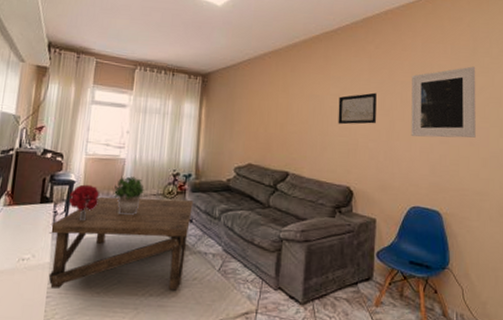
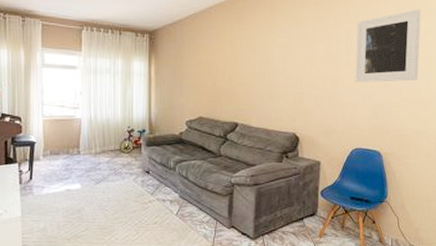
coffee table: present [48,196,193,290] -> none [17,154,149,238]
bouquet: present [69,184,99,222] -> none [32,144,60,178]
potted plant: present [114,176,144,216] -> none [74,135,102,171]
wall art: present [338,92,377,125] -> none [284,41,322,74]

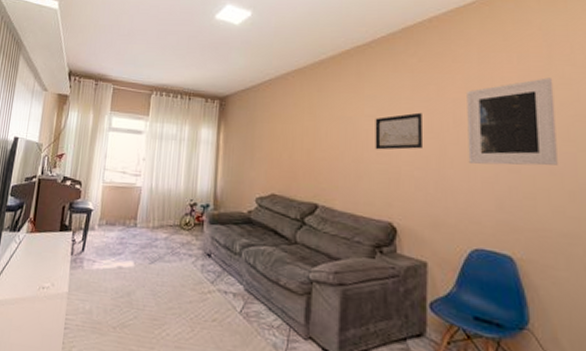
wall art: none [284,41,322,74] -> present [375,112,422,150]

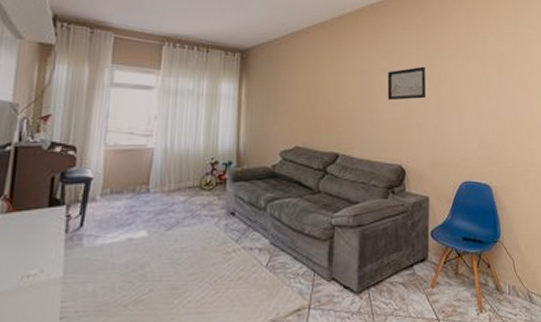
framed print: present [467,77,558,166] -> none [459,38,520,110]

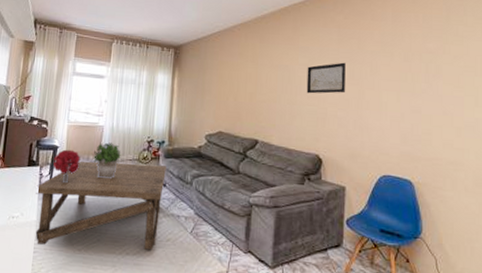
coffee table: none [61,191,235,307] -> present [35,160,166,250]
bouquet: none [86,181,123,225] -> present [53,149,80,184]
potted plant: none [141,168,178,214] -> present [93,142,121,179]

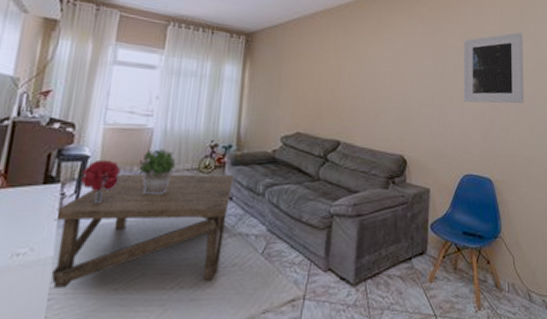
wall art: present [306,62,346,94] -> none [391,56,430,90]
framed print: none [381,35,449,107] -> present [463,32,524,104]

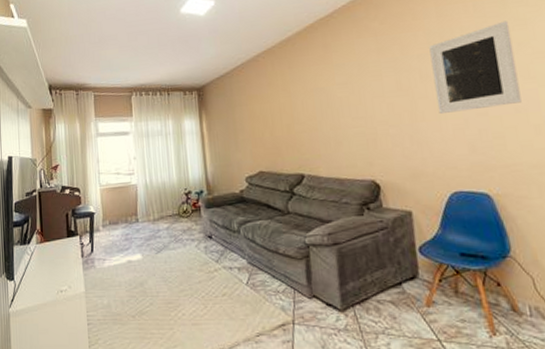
coffee table: present [51,173,234,288] -> none [79,217,211,315]
bouquet: present [81,159,120,204] -> none [92,214,119,250]
potted plant: present [138,149,176,196] -> none [131,200,160,240]

